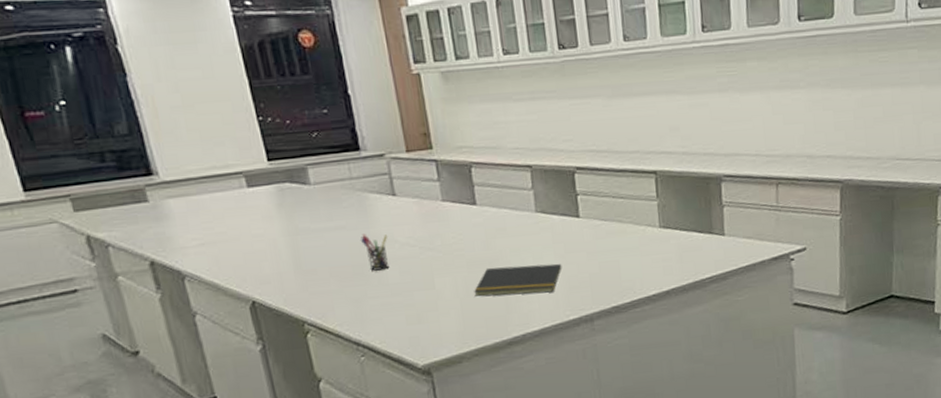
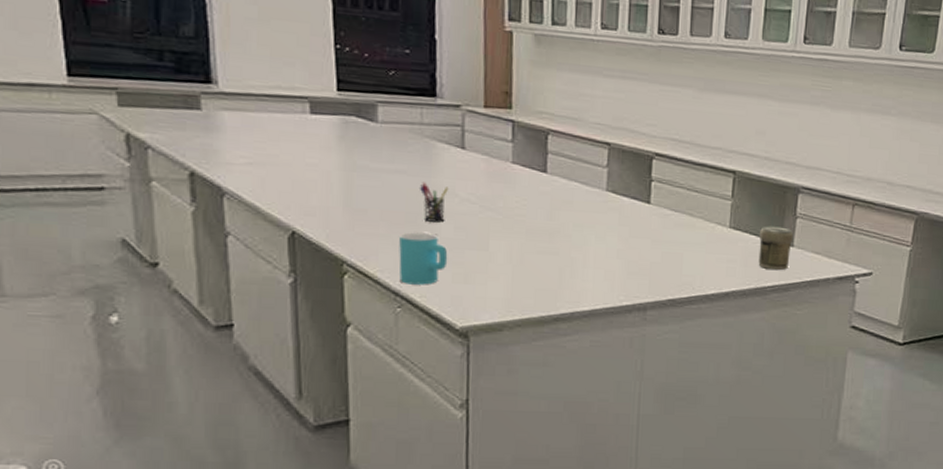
cup: none [350,281,400,333] -> present [399,232,448,285]
notepad: present [474,263,562,297] -> none [528,238,624,274]
jar: none [690,218,723,262] -> present [758,226,793,271]

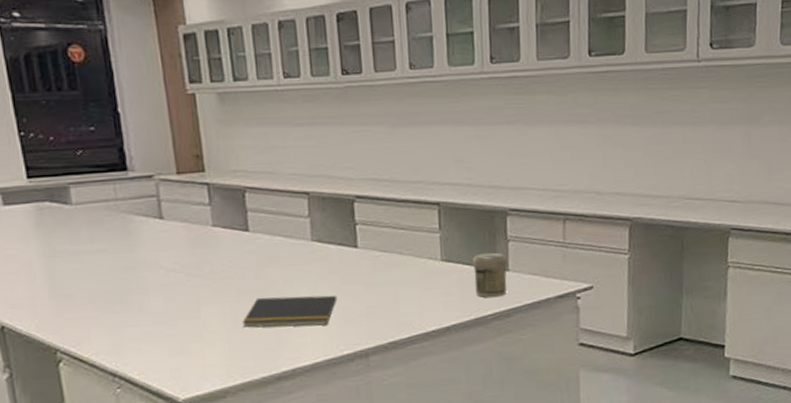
cup: present [399,232,448,285] -> none [109,309,162,364]
pen holder: present [419,182,449,224] -> none [122,258,153,299]
notepad: none [528,238,624,274] -> present [242,295,338,328]

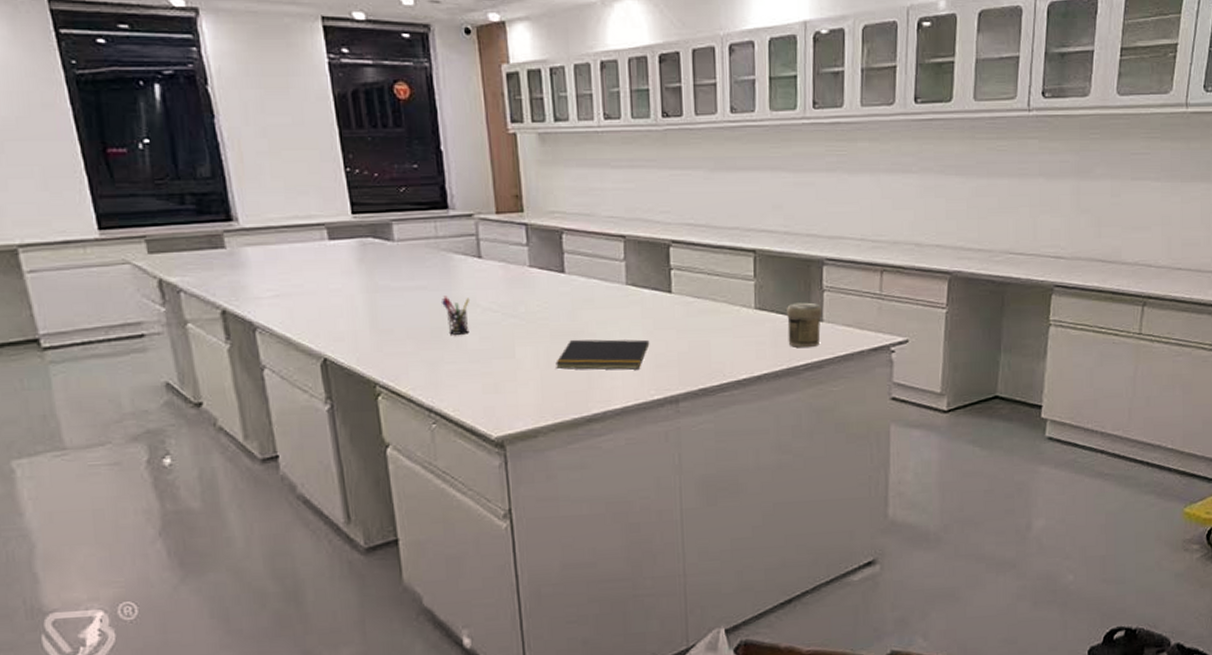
pen holder: none [122,258,153,299] -> present [441,296,471,336]

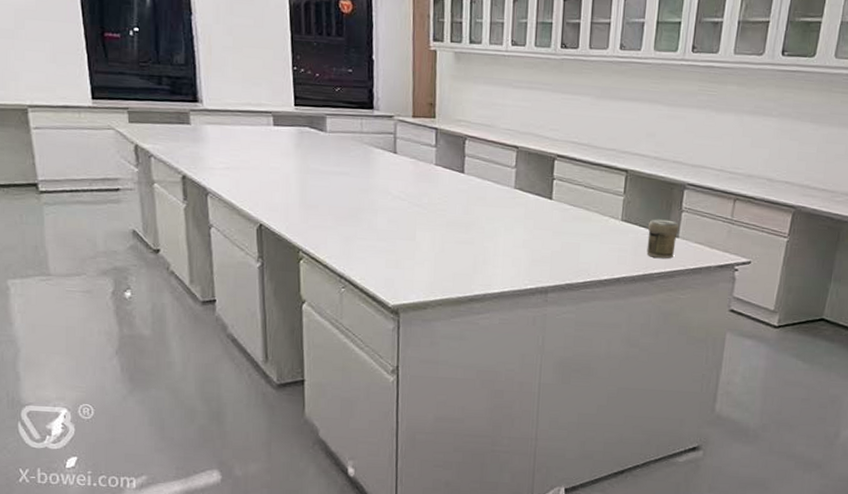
pen holder: present [441,296,471,336] -> none [359,182,384,217]
notepad: present [556,339,650,370] -> none [448,230,529,261]

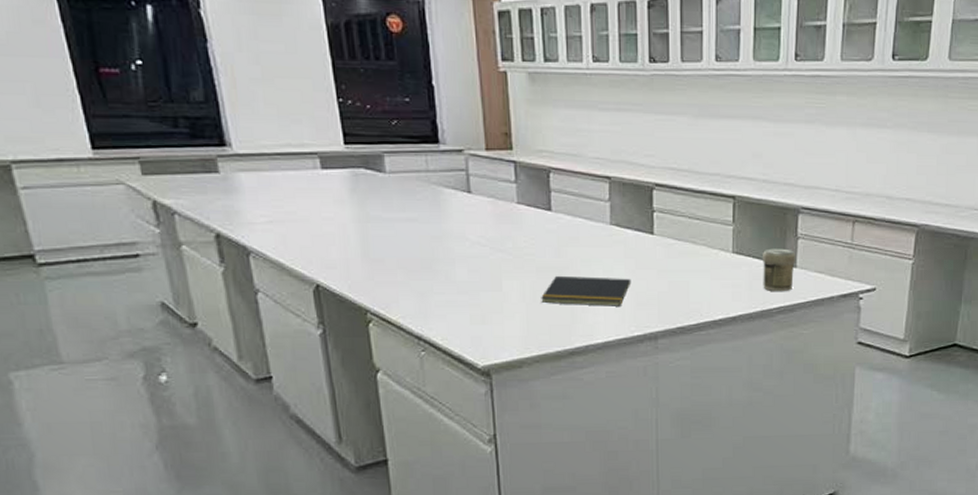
notepad: none [448,230,529,261] -> present [541,275,632,306]

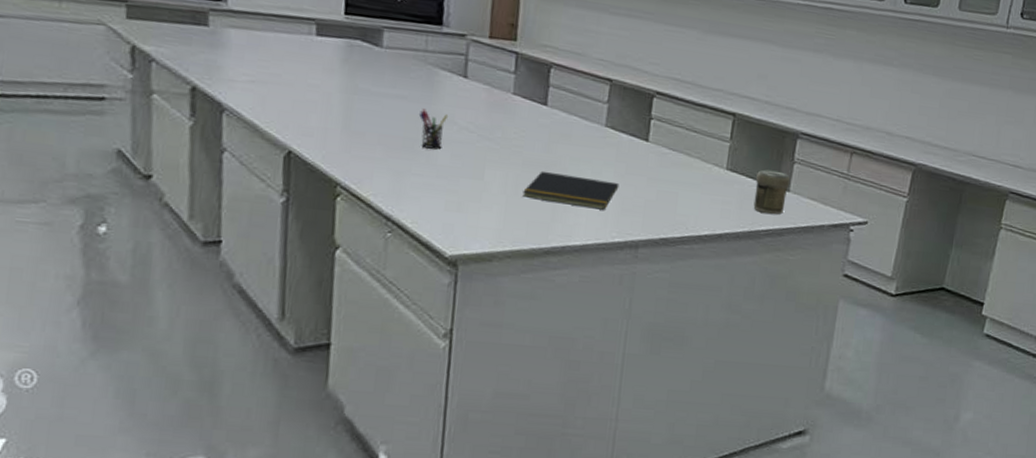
pen holder: none [431,228,460,268] -> present [418,108,449,150]

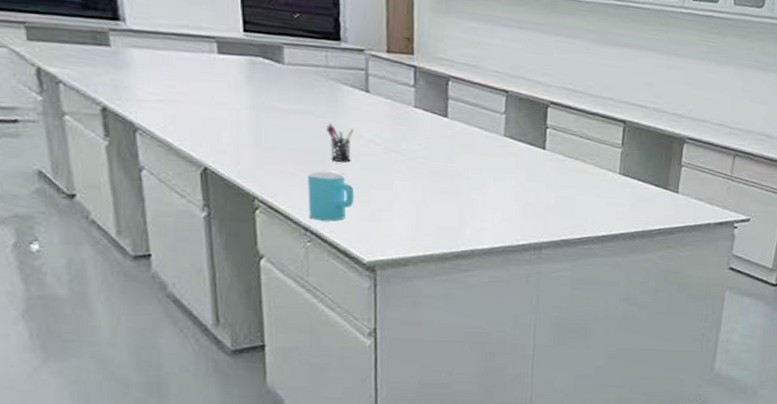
cup: none [392,157,443,211] -> present [308,171,355,222]
notepad: present [522,170,620,210] -> none [431,180,521,215]
jar: present [753,169,790,215] -> none [645,173,678,215]

